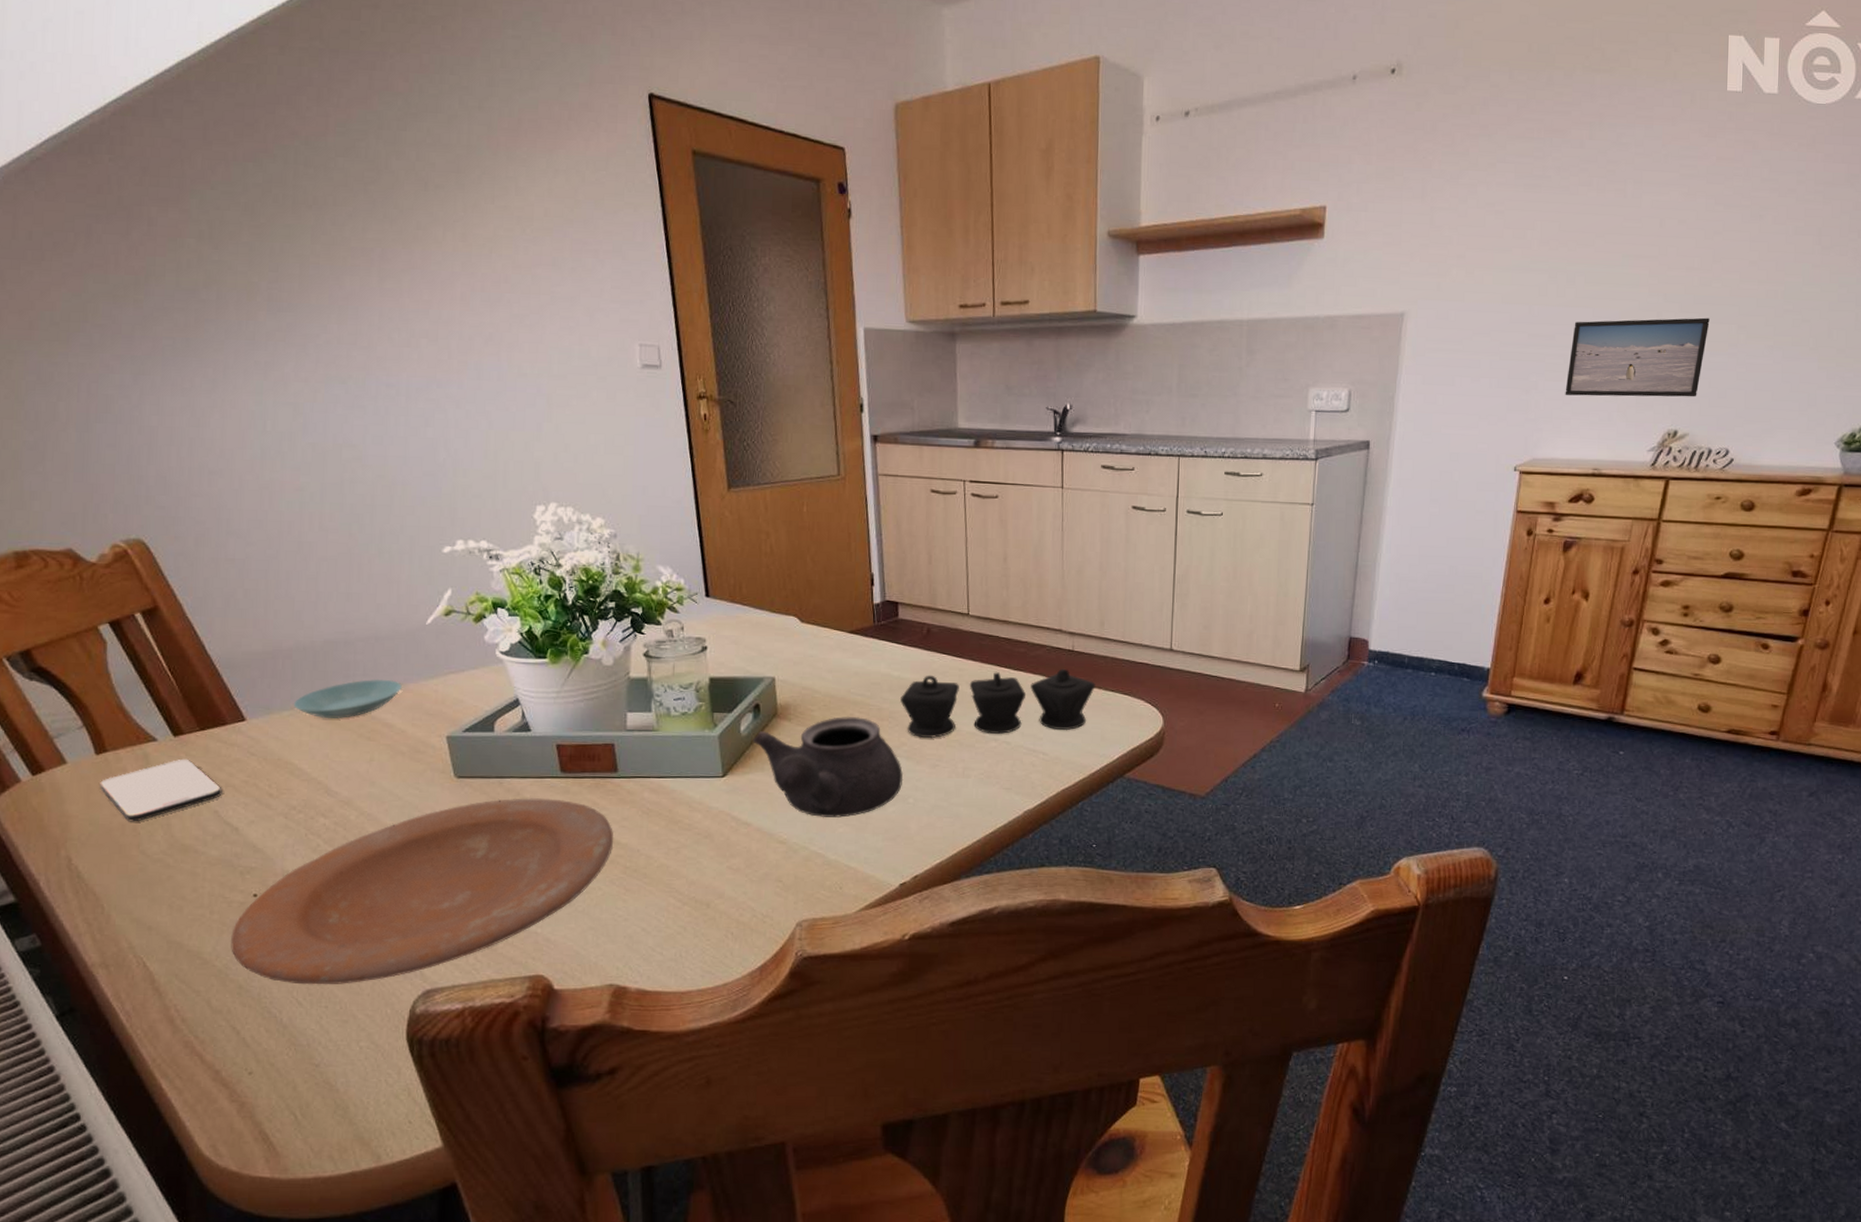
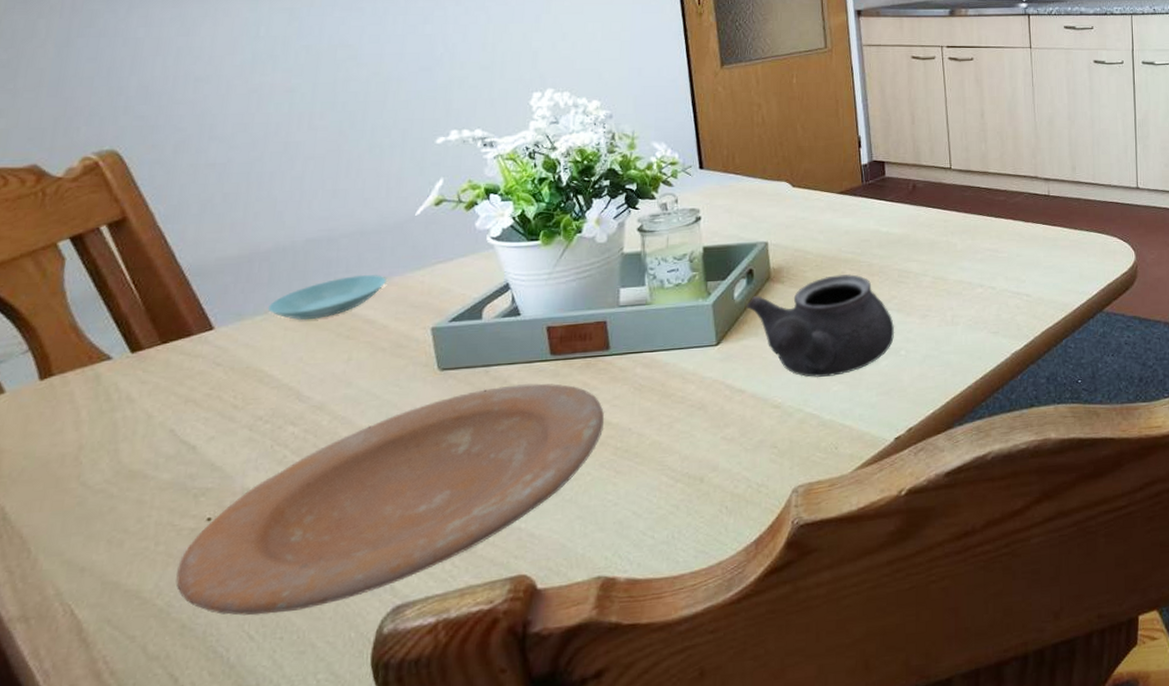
smartphone: present [99,758,222,822] -> none [40,375,181,451]
sugar bowl: present [899,668,1095,739] -> none [889,212,1071,290]

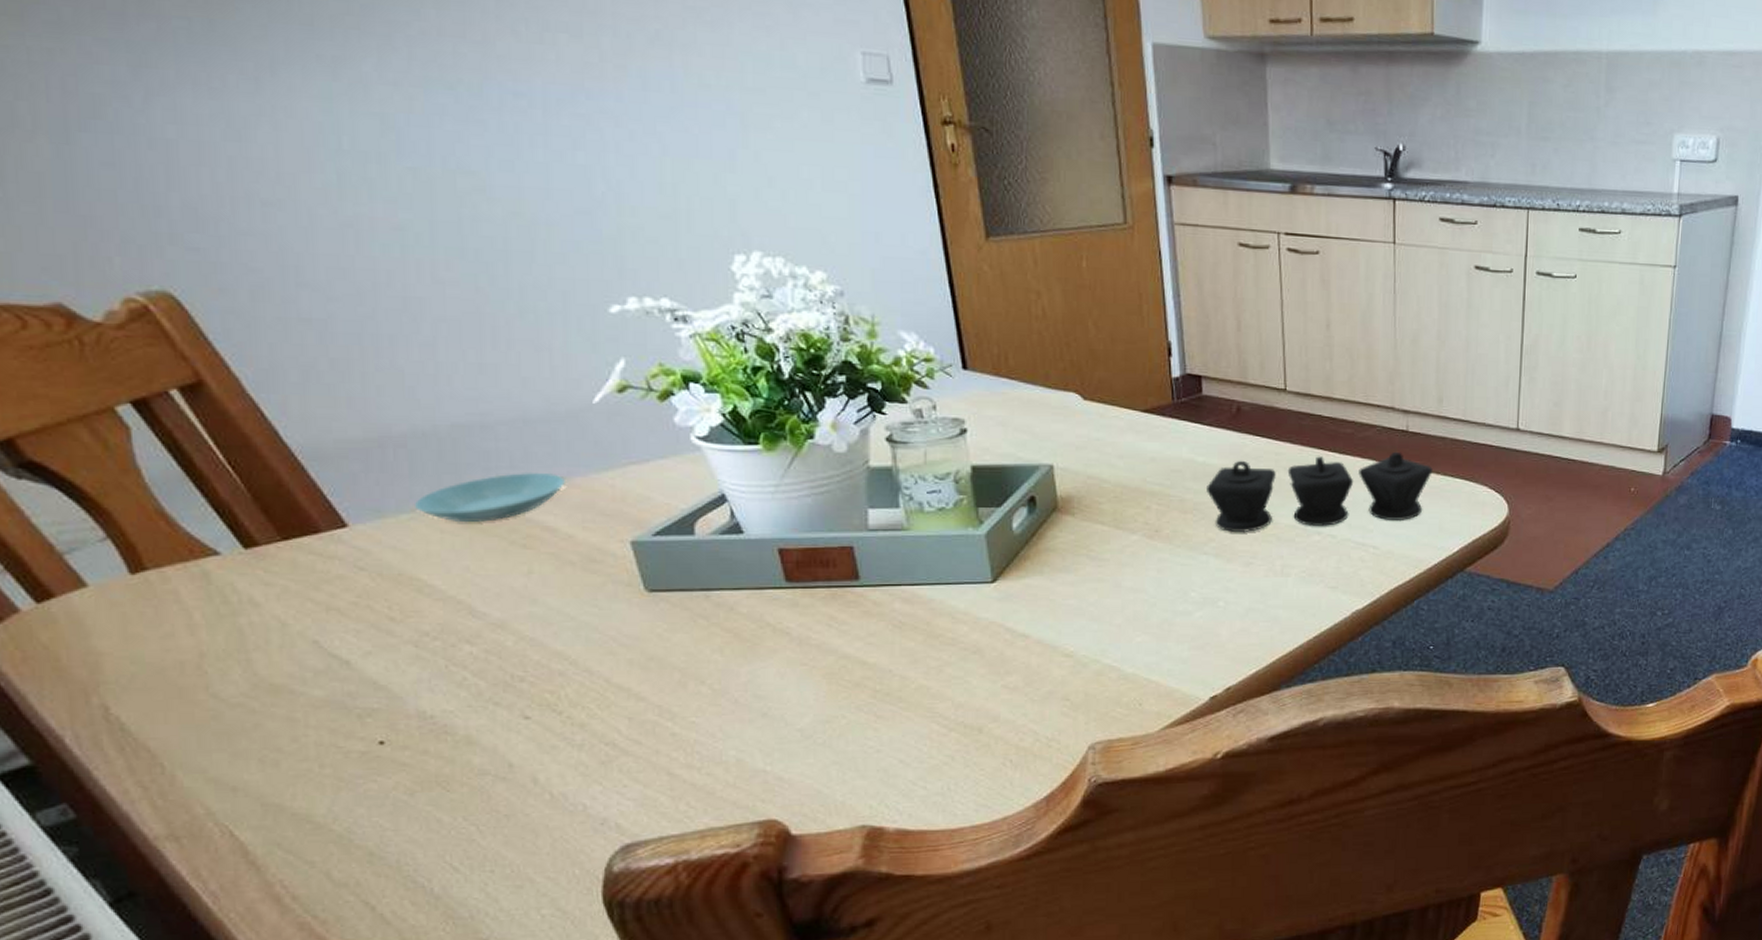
plate: present [176,383,605,616] -> none [352,613,859,847]
teapot: present [746,274,895,378] -> none [1027,510,1212,625]
sugar bowl: none [889,212,1071,290] -> present [1205,451,1433,533]

